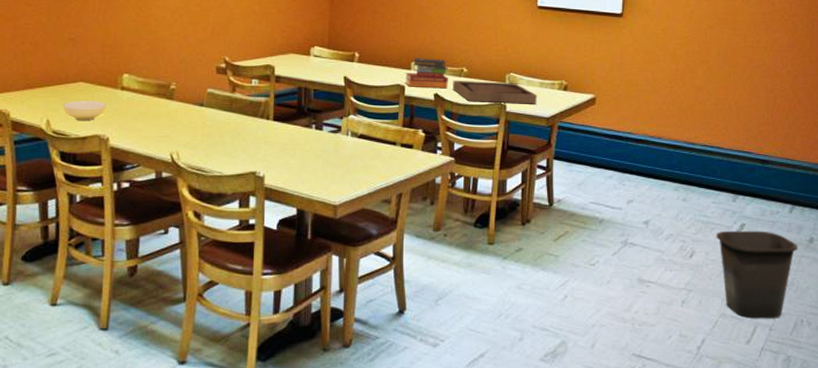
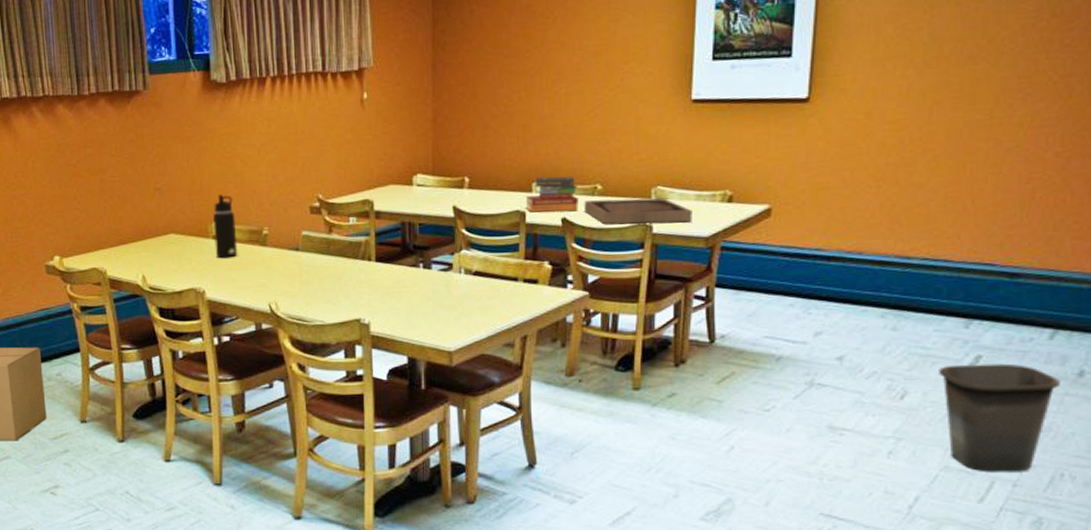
bowl: present [63,101,106,120] -> none [156,252,199,274]
water bottle: none [122,49,146,109] -> present [213,194,238,259]

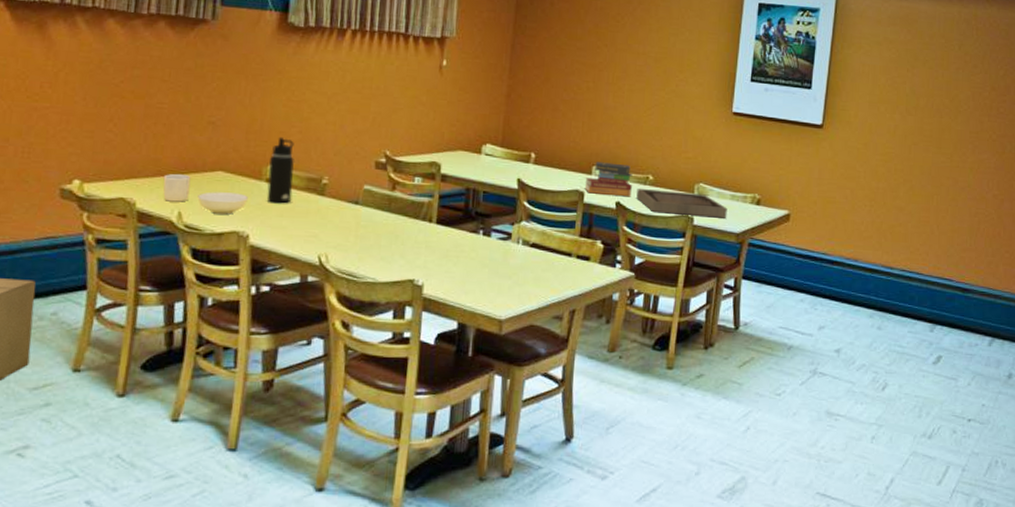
mug: none [125,240,149,267] -> present [163,173,191,202]
bowl: none [156,252,199,274] -> present [198,192,248,215]
waste bin: present [939,363,1060,472] -> none [911,362,996,458]

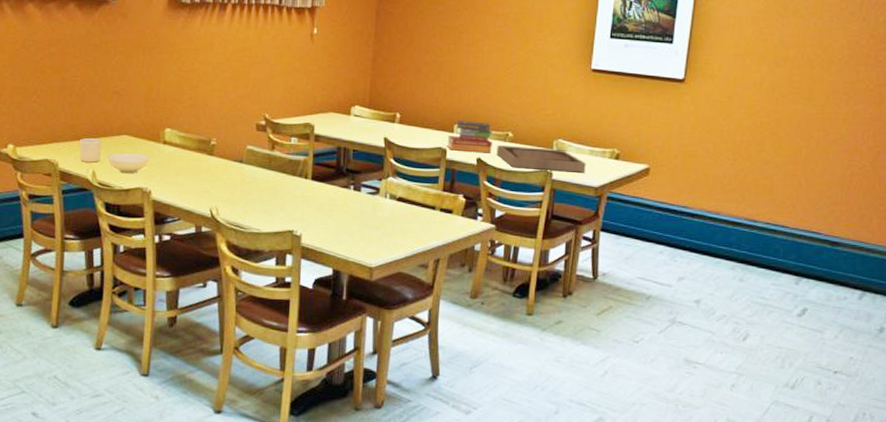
water bottle: present [266,136,295,204] -> none [164,103,187,163]

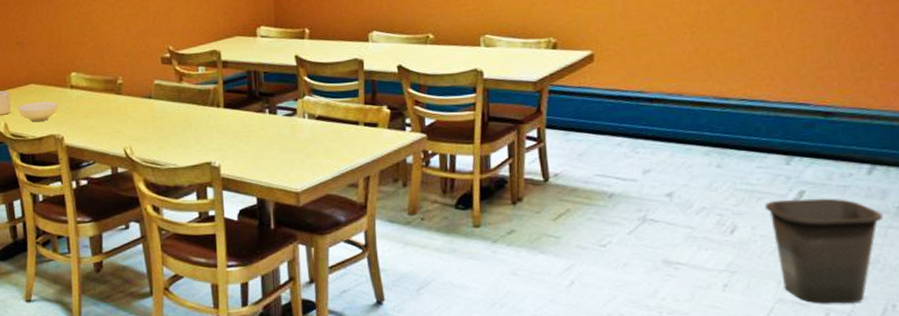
books: present [447,120,493,154] -> none [362,27,413,61]
tray: present [496,145,586,173] -> none [418,46,520,71]
waste bin: none [774,314,866,409] -> present [765,198,883,304]

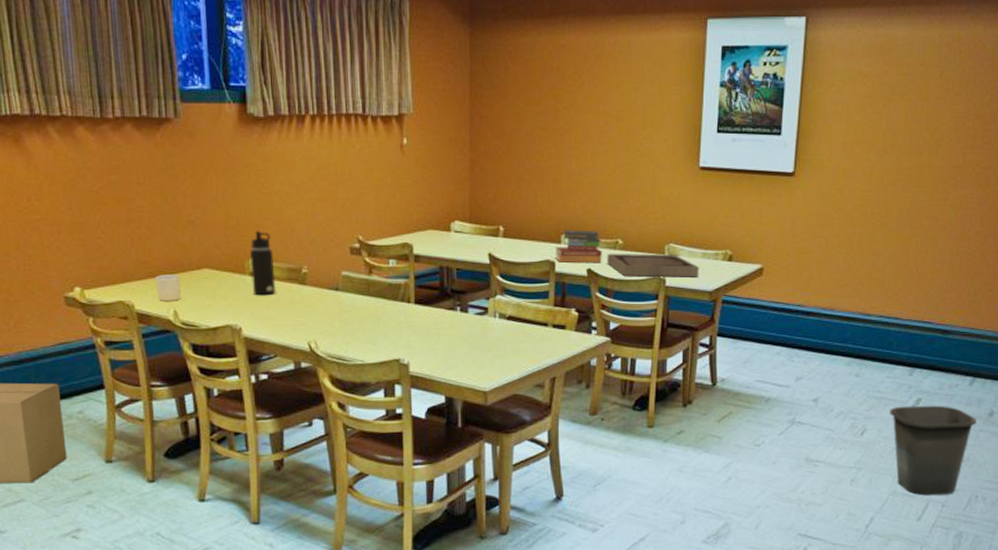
bowl: present [18,101,58,122] -> none [189,288,236,310]
water bottle: none [71,46,94,107] -> present [250,230,276,296]
books: none [362,27,413,61] -> present [555,230,602,263]
tray: none [418,46,520,71] -> present [607,254,699,278]

